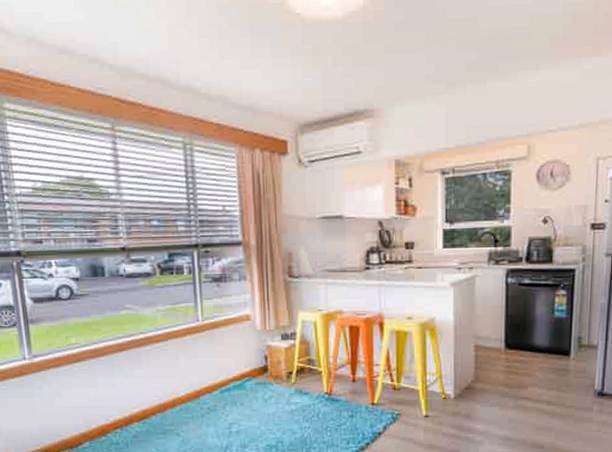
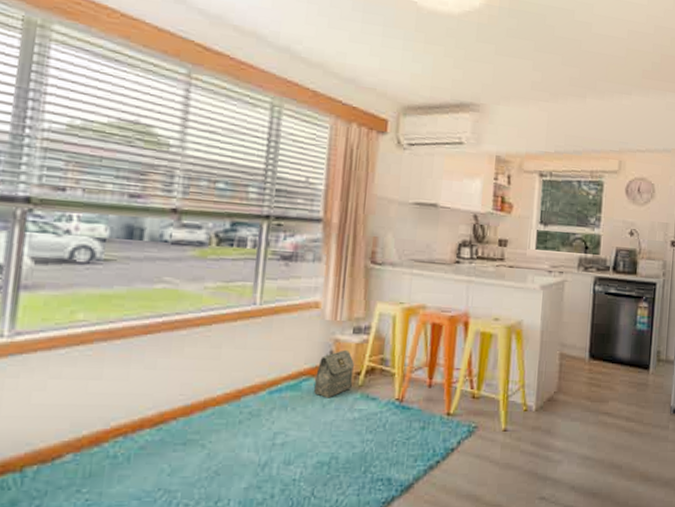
bag: none [255,354,287,395] -> present [314,349,355,399]

